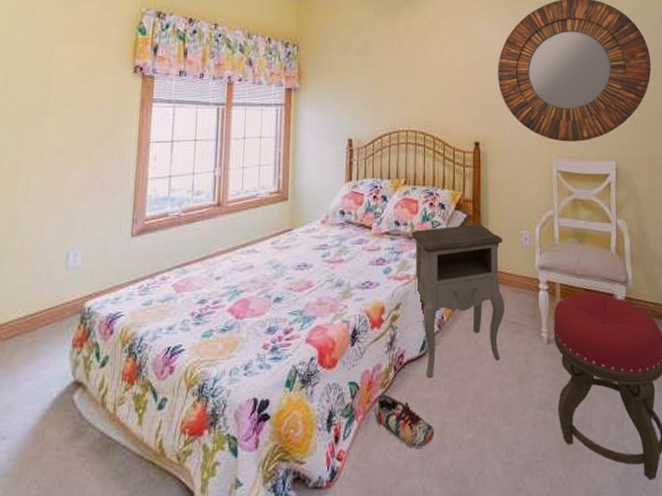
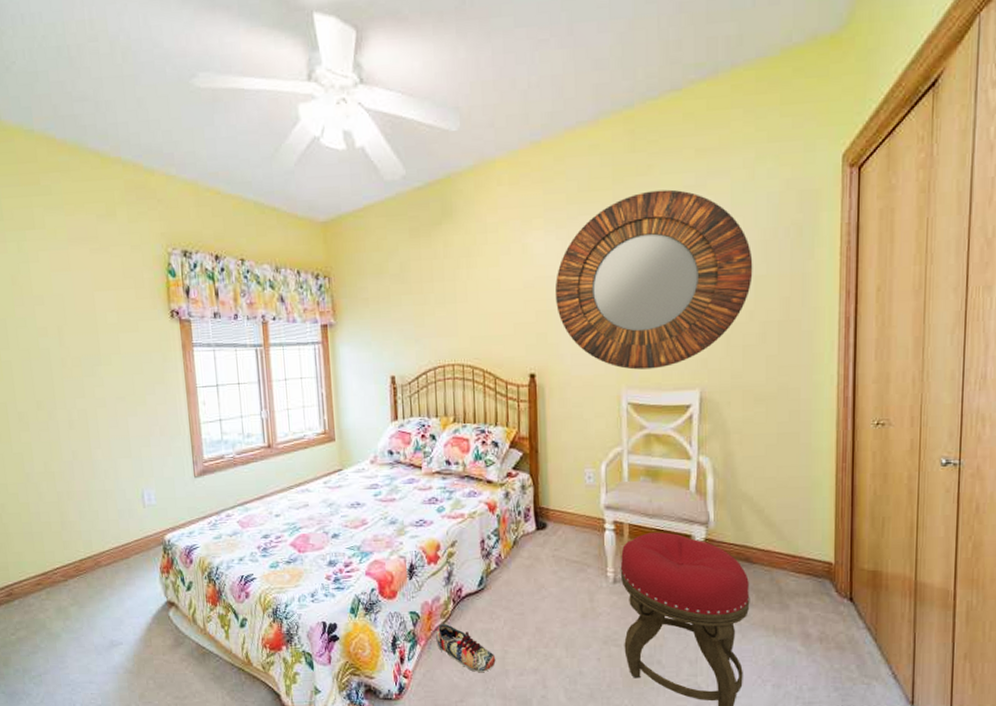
nightstand: present [411,224,505,378] -> none [463,462,566,611]

